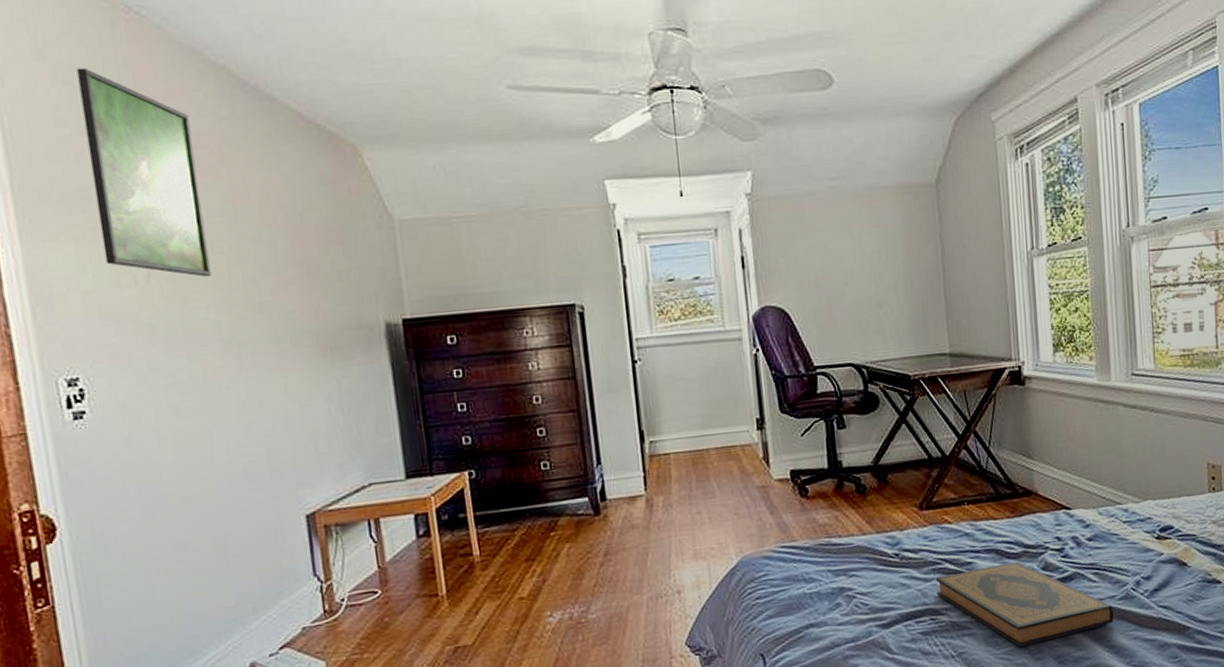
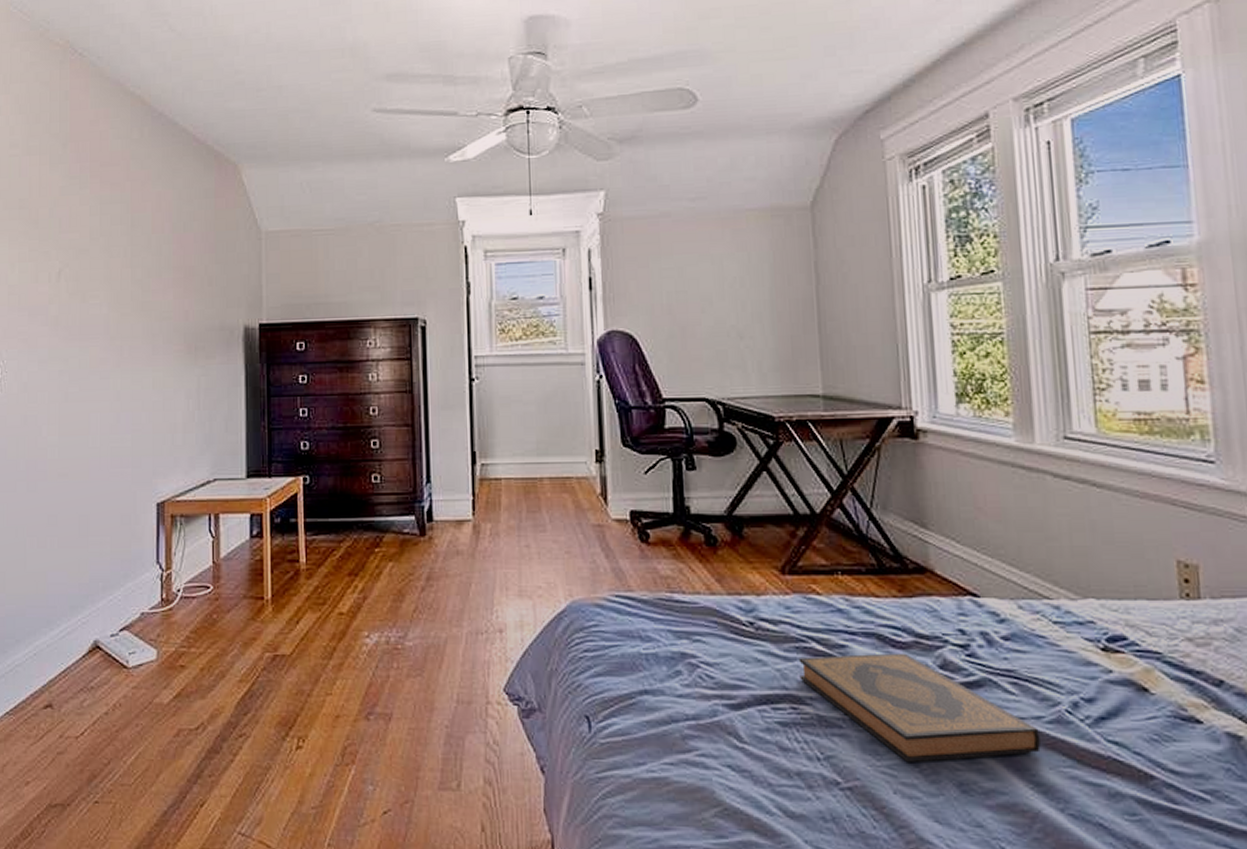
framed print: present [76,67,211,277] -> none [29,99,107,277]

